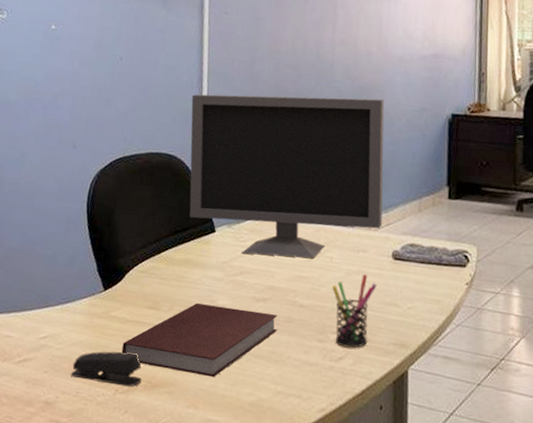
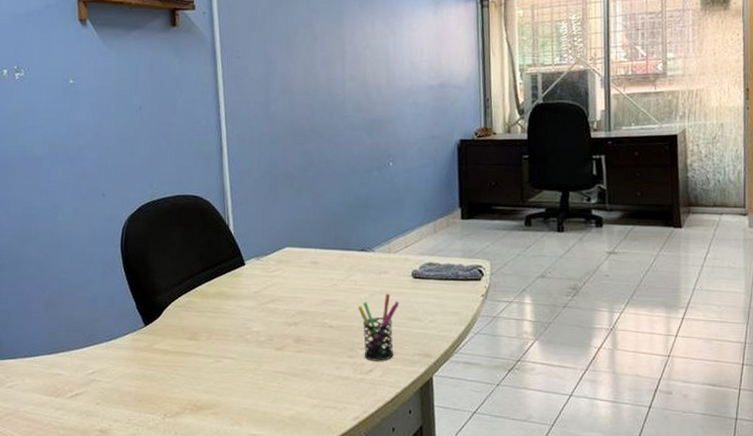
stapler: present [70,351,142,387] -> none [120,380,188,411]
notebook: present [121,303,278,378] -> none [166,331,310,397]
monitor: present [189,94,385,258] -> none [212,130,401,284]

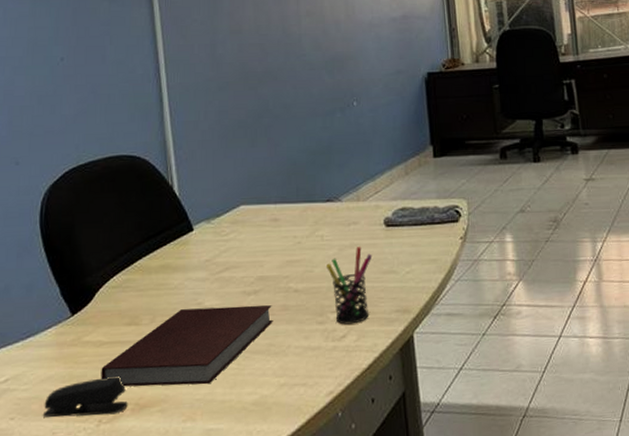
stapler: none [120,380,188,411] -> present [42,376,128,417]
notebook: none [166,331,310,397] -> present [101,305,273,387]

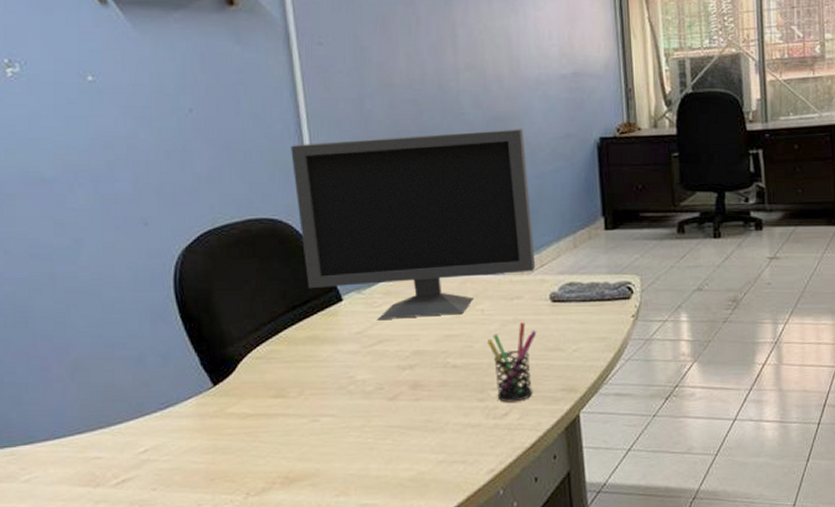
stapler: present [42,376,128,417] -> none [186,449,277,489]
notebook: present [101,305,273,387] -> none [247,380,430,460]
monitor: none [150,67,371,249] -> present [291,129,536,321]

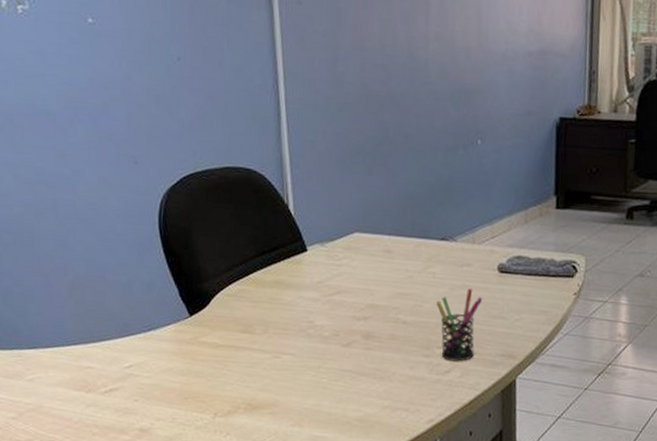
monitor: present [291,129,536,321] -> none [267,99,487,275]

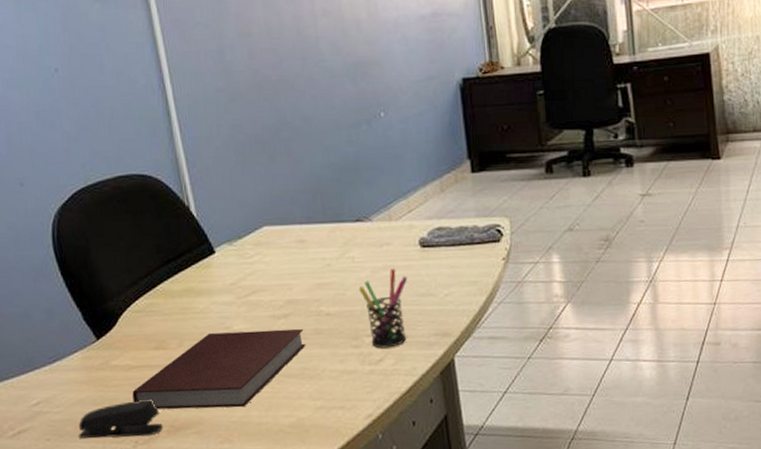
stapler: none [163,376,241,410] -> present [78,400,163,439]
notebook: none [216,325,381,397] -> present [132,329,306,410]

